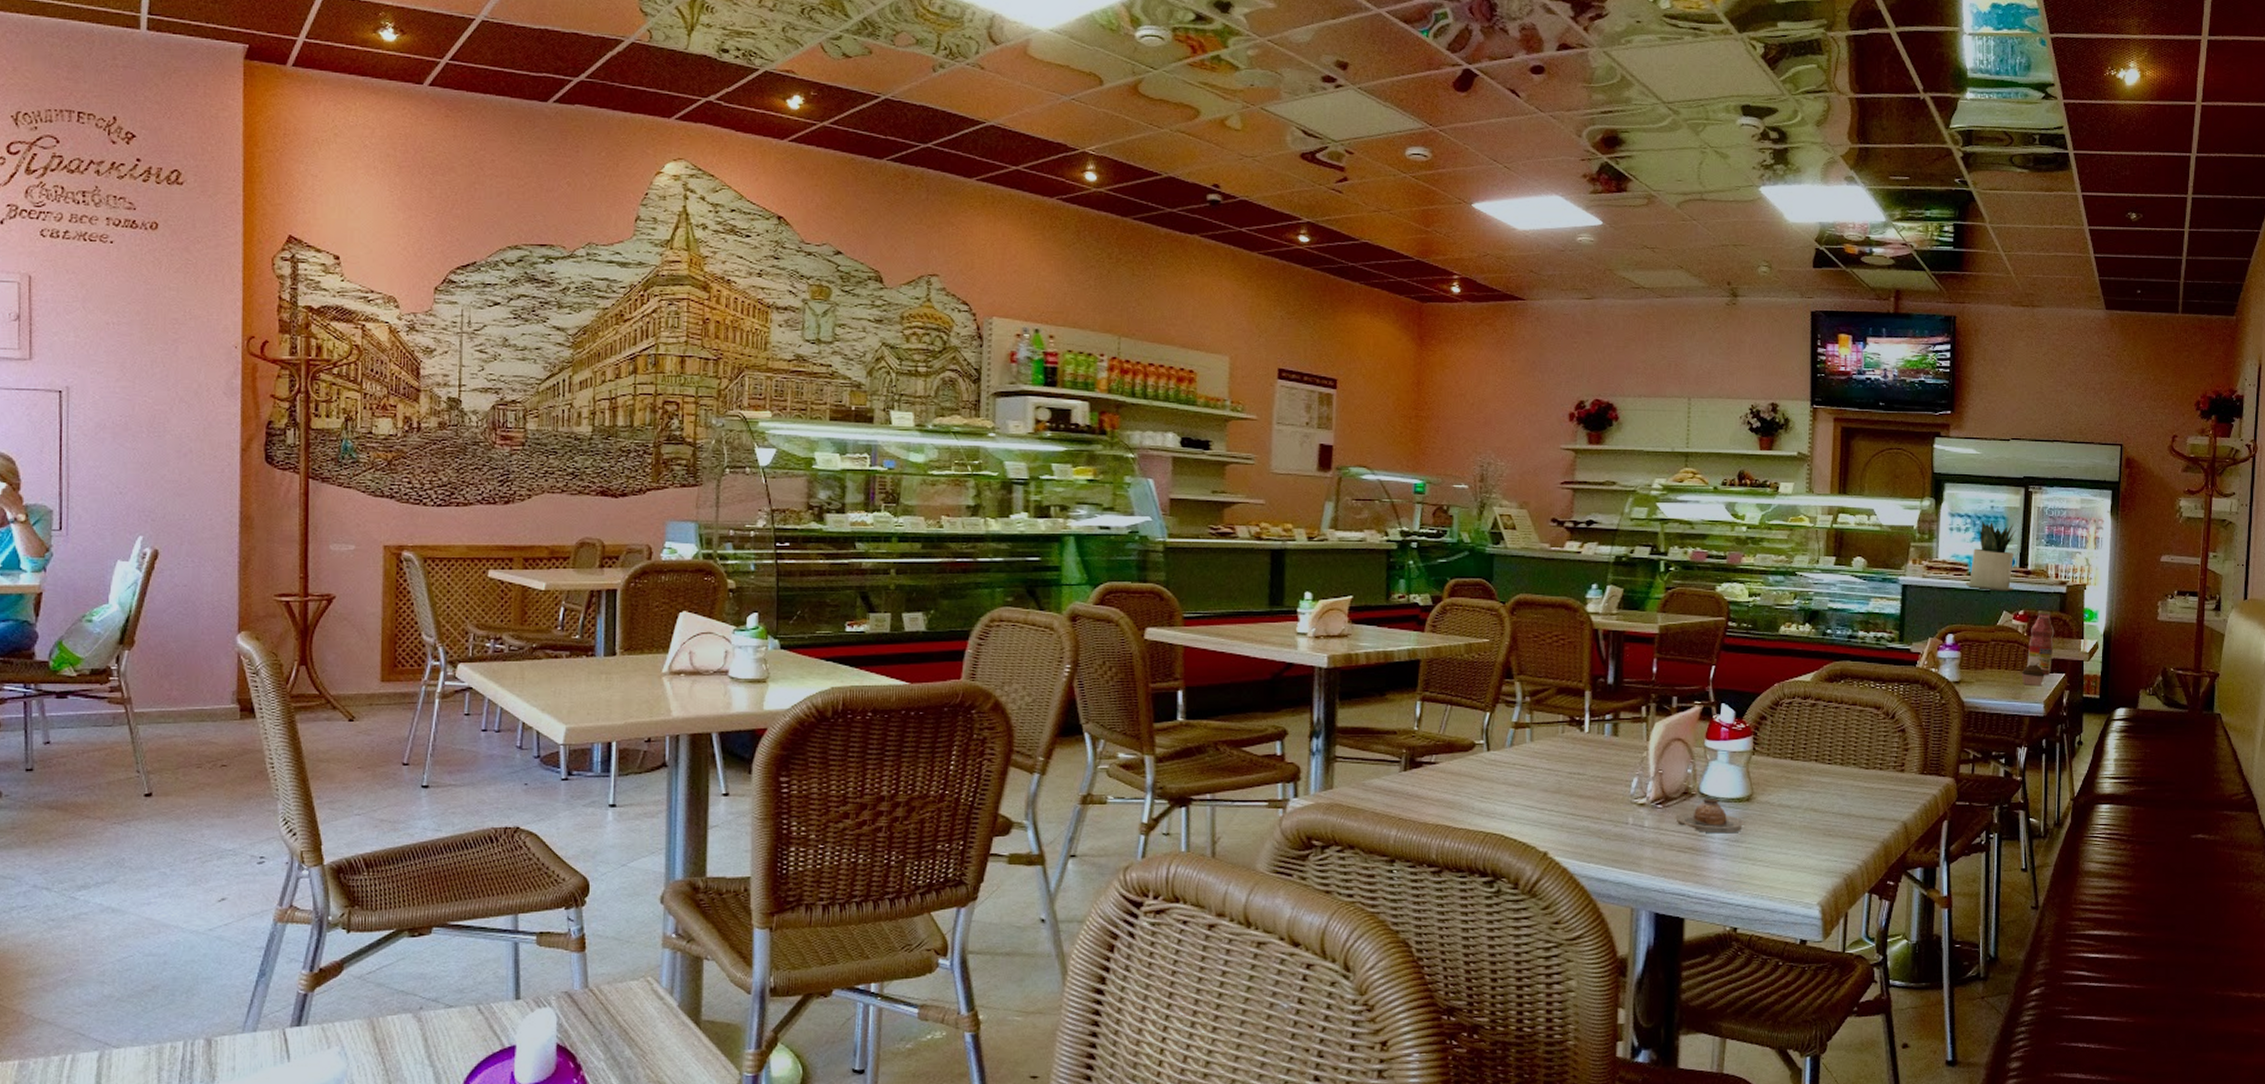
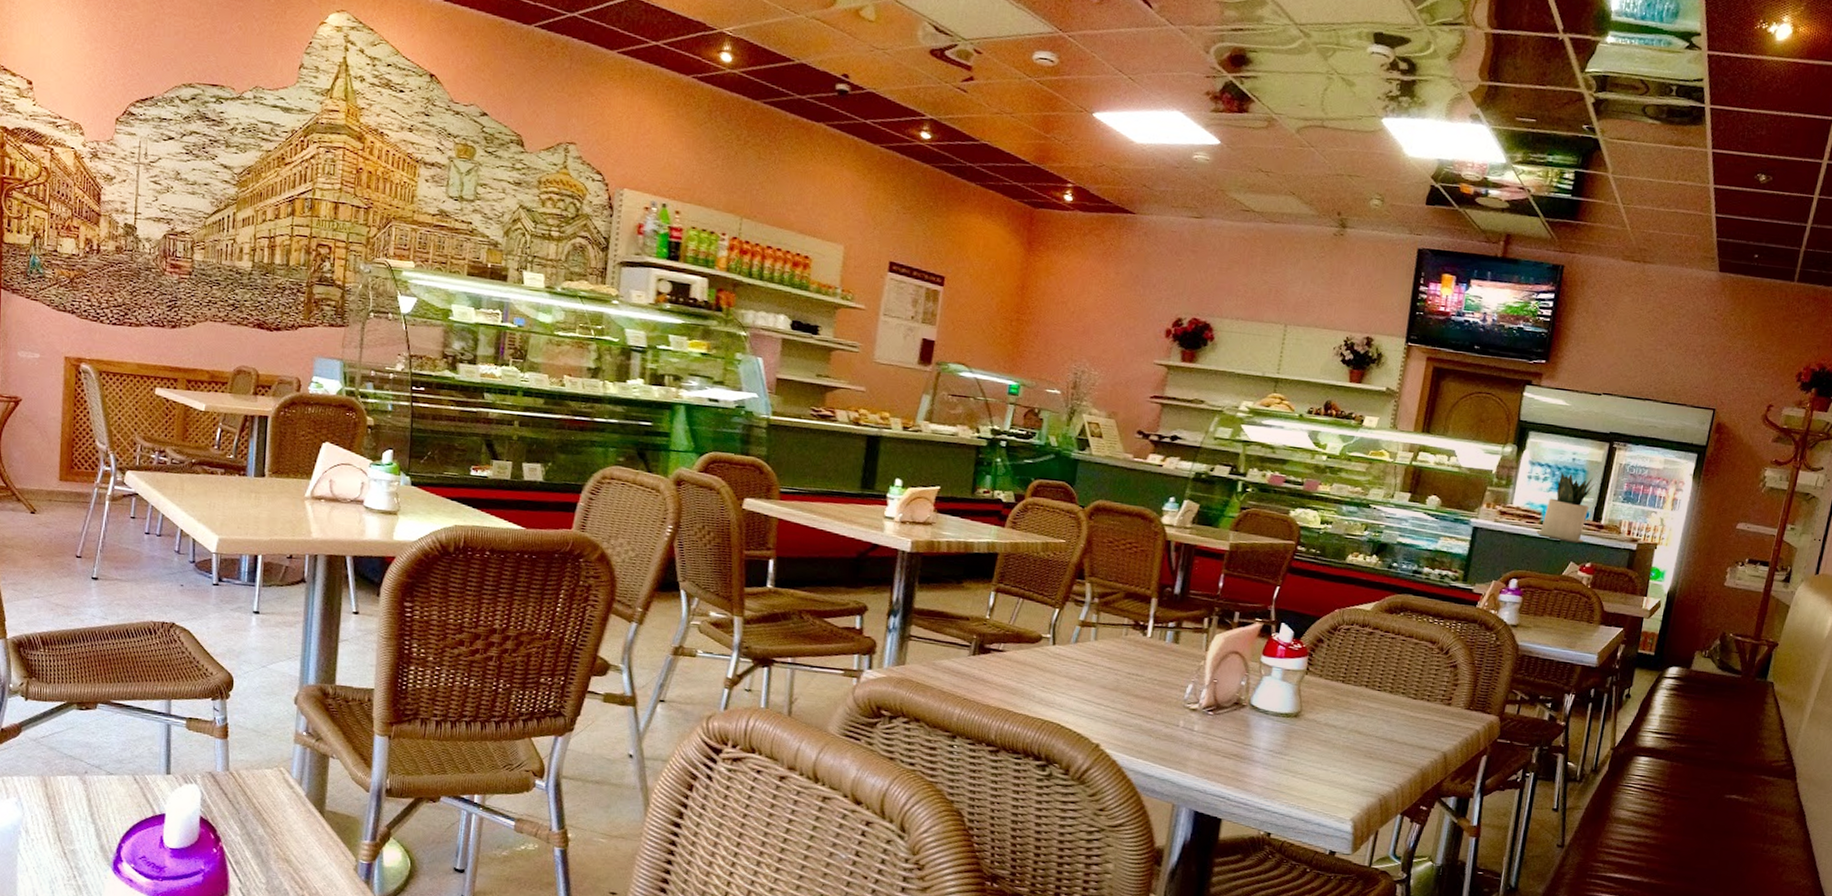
pastry: present [1674,799,1745,834] -> none [1223,711,1291,746]
cupcake: present [2021,663,2045,687] -> none [1579,615,1603,638]
fruit juice: present [2027,610,2055,676] -> none [1586,565,1619,629]

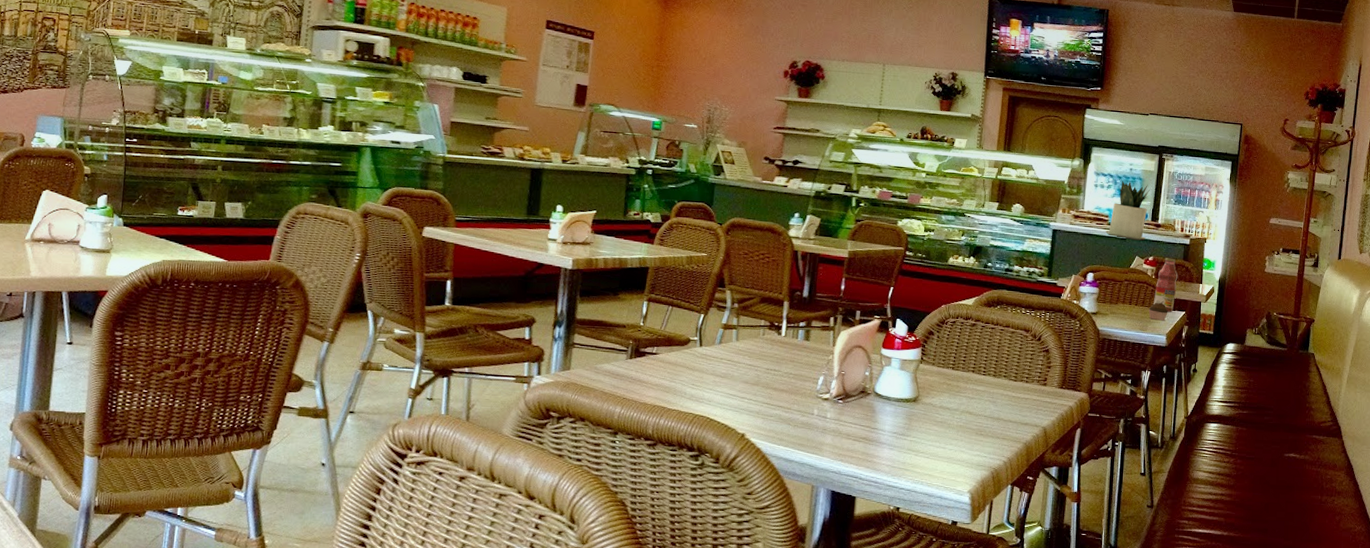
cupcake: none [1579,615,1603,638] -> present [1148,301,1168,321]
fruit juice: none [1586,565,1619,629] -> present [1154,258,1178,313]

